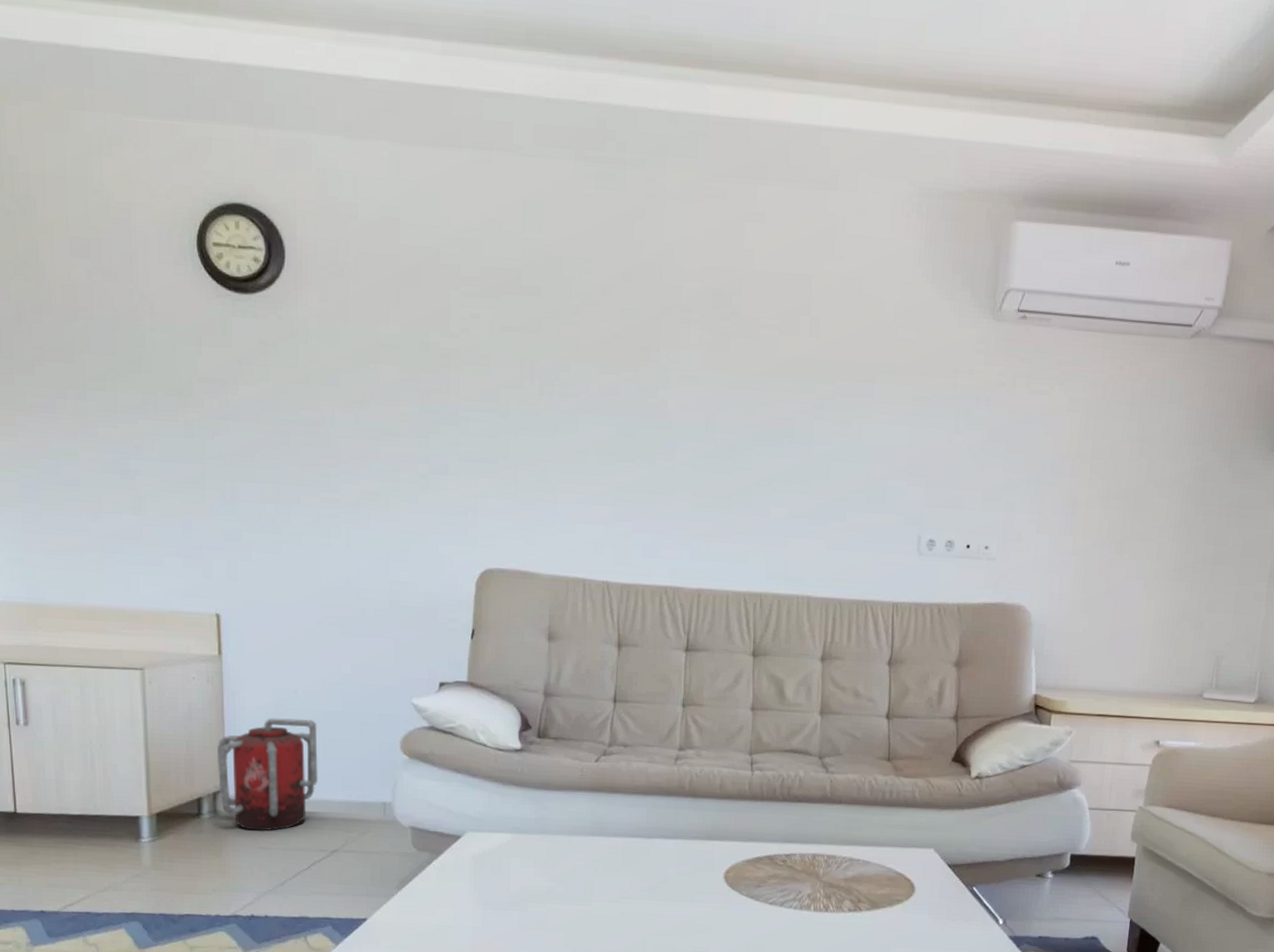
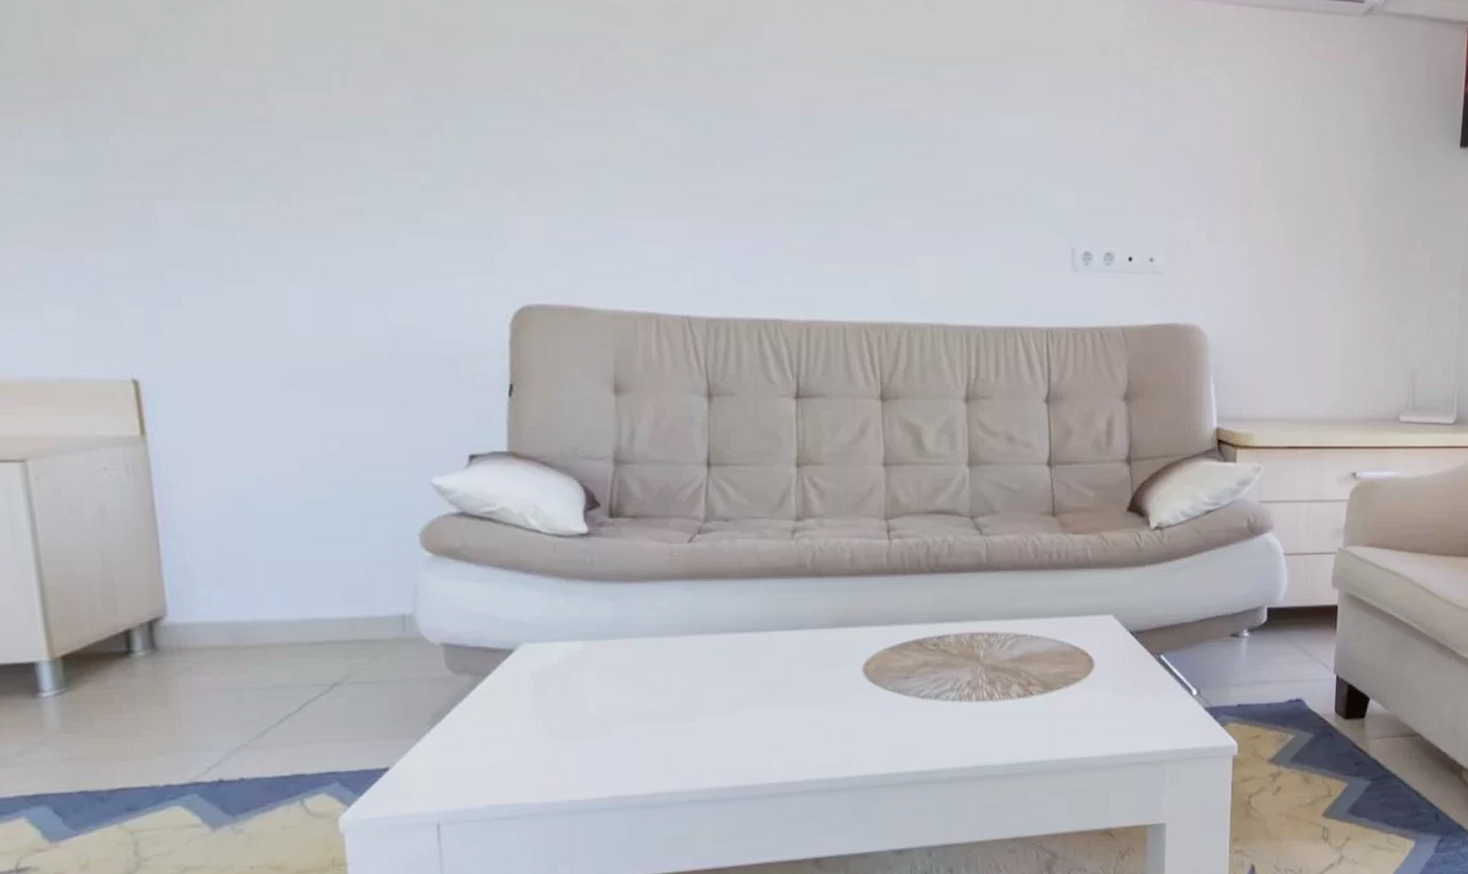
fire extinguisher: present [217,718,318,832] -> none [149,513,305,668]

